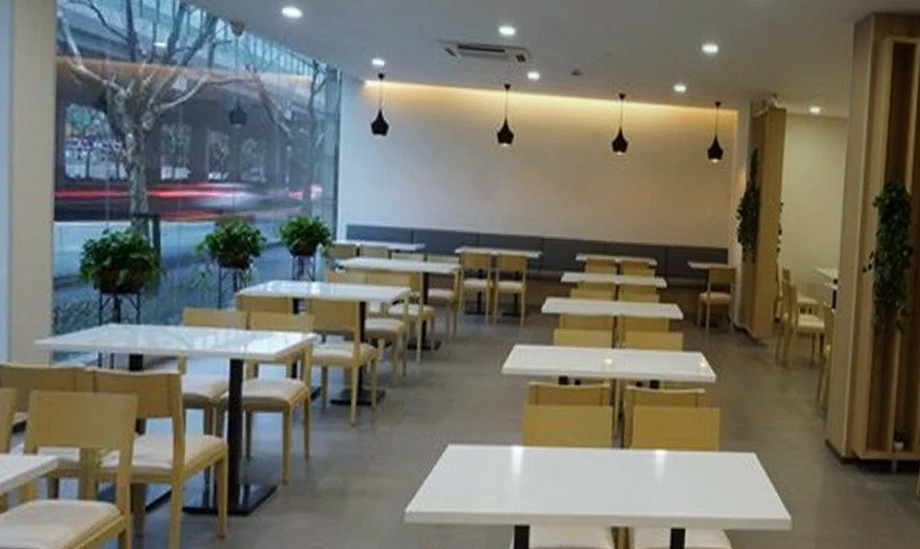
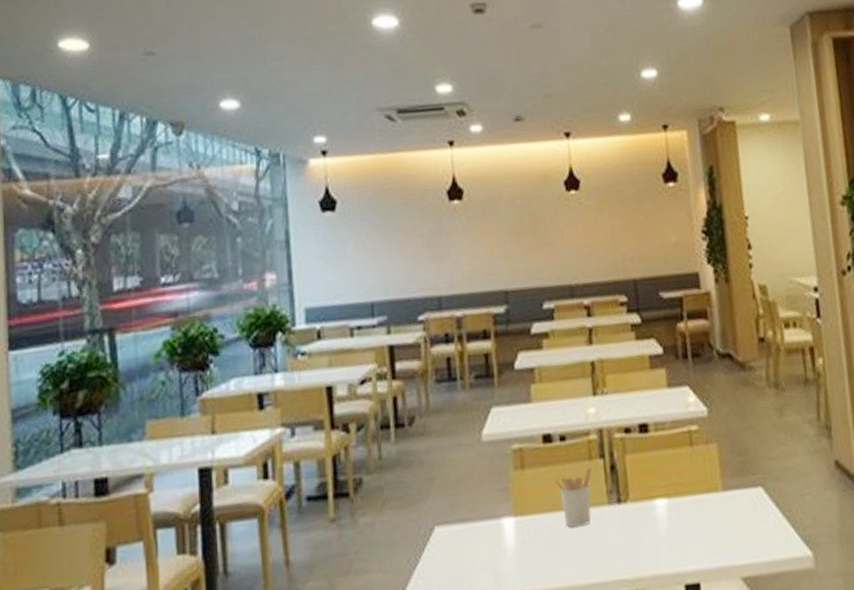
utensil holder: none [564,412,601,464] -> present [554,467,592,528]

